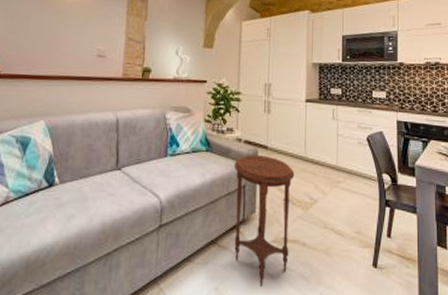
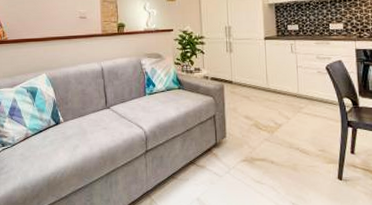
side table: present [234,155,295,287] -> none [203,89,259,197]

